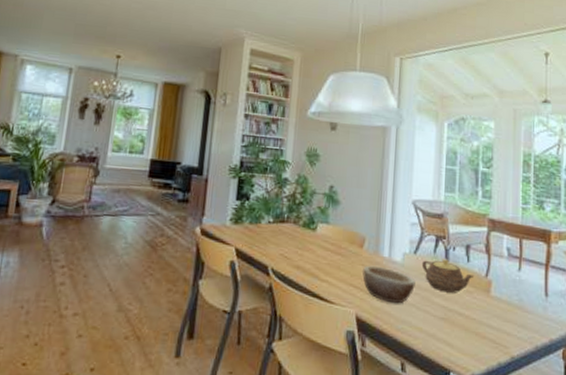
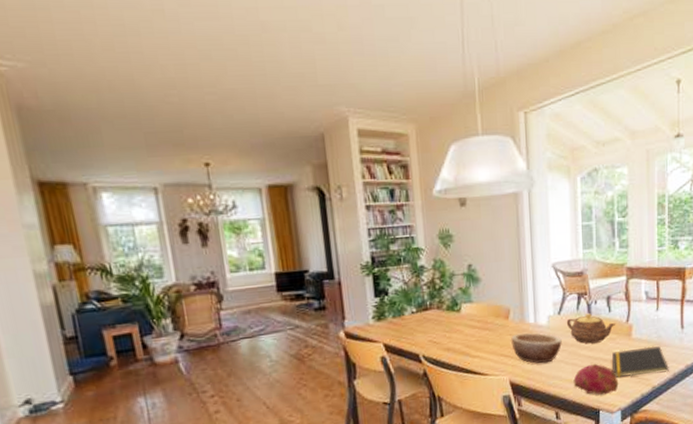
fruit: none [423,315,474,355] -> present [573,363,619,395]
notepad: none [468,306,531,343] -> present [612,346,670,378]

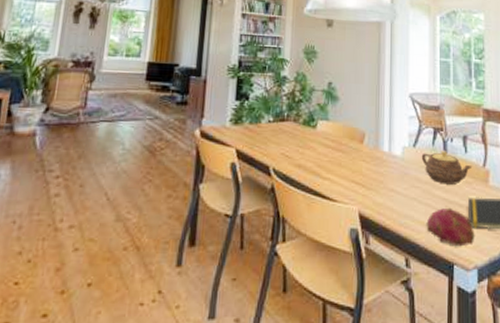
bowl: present [510,332,562,364] -> none [363,160,416,199]

